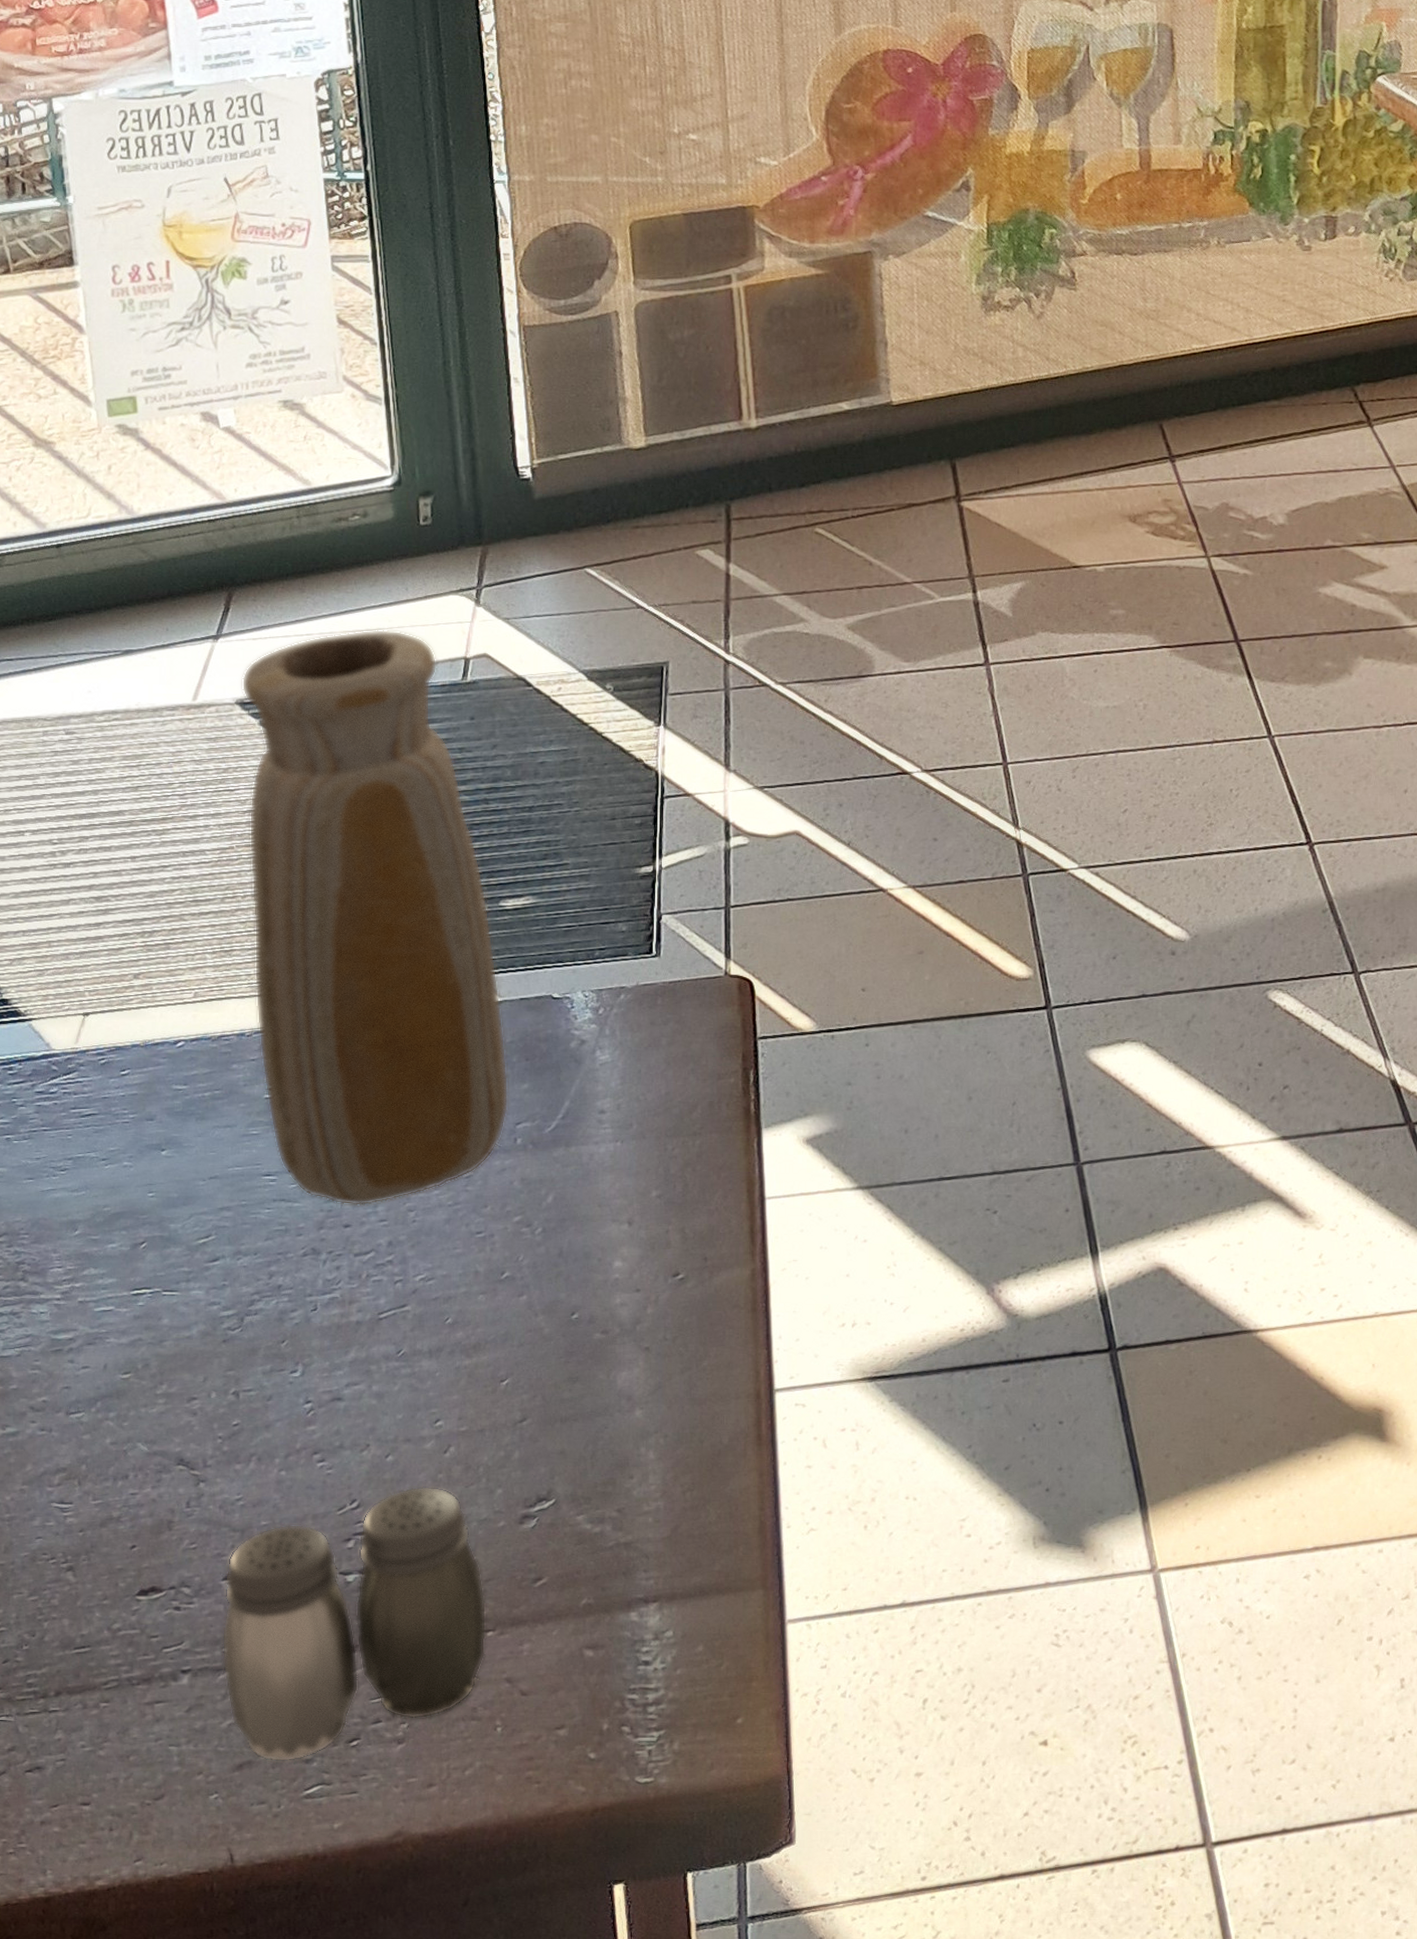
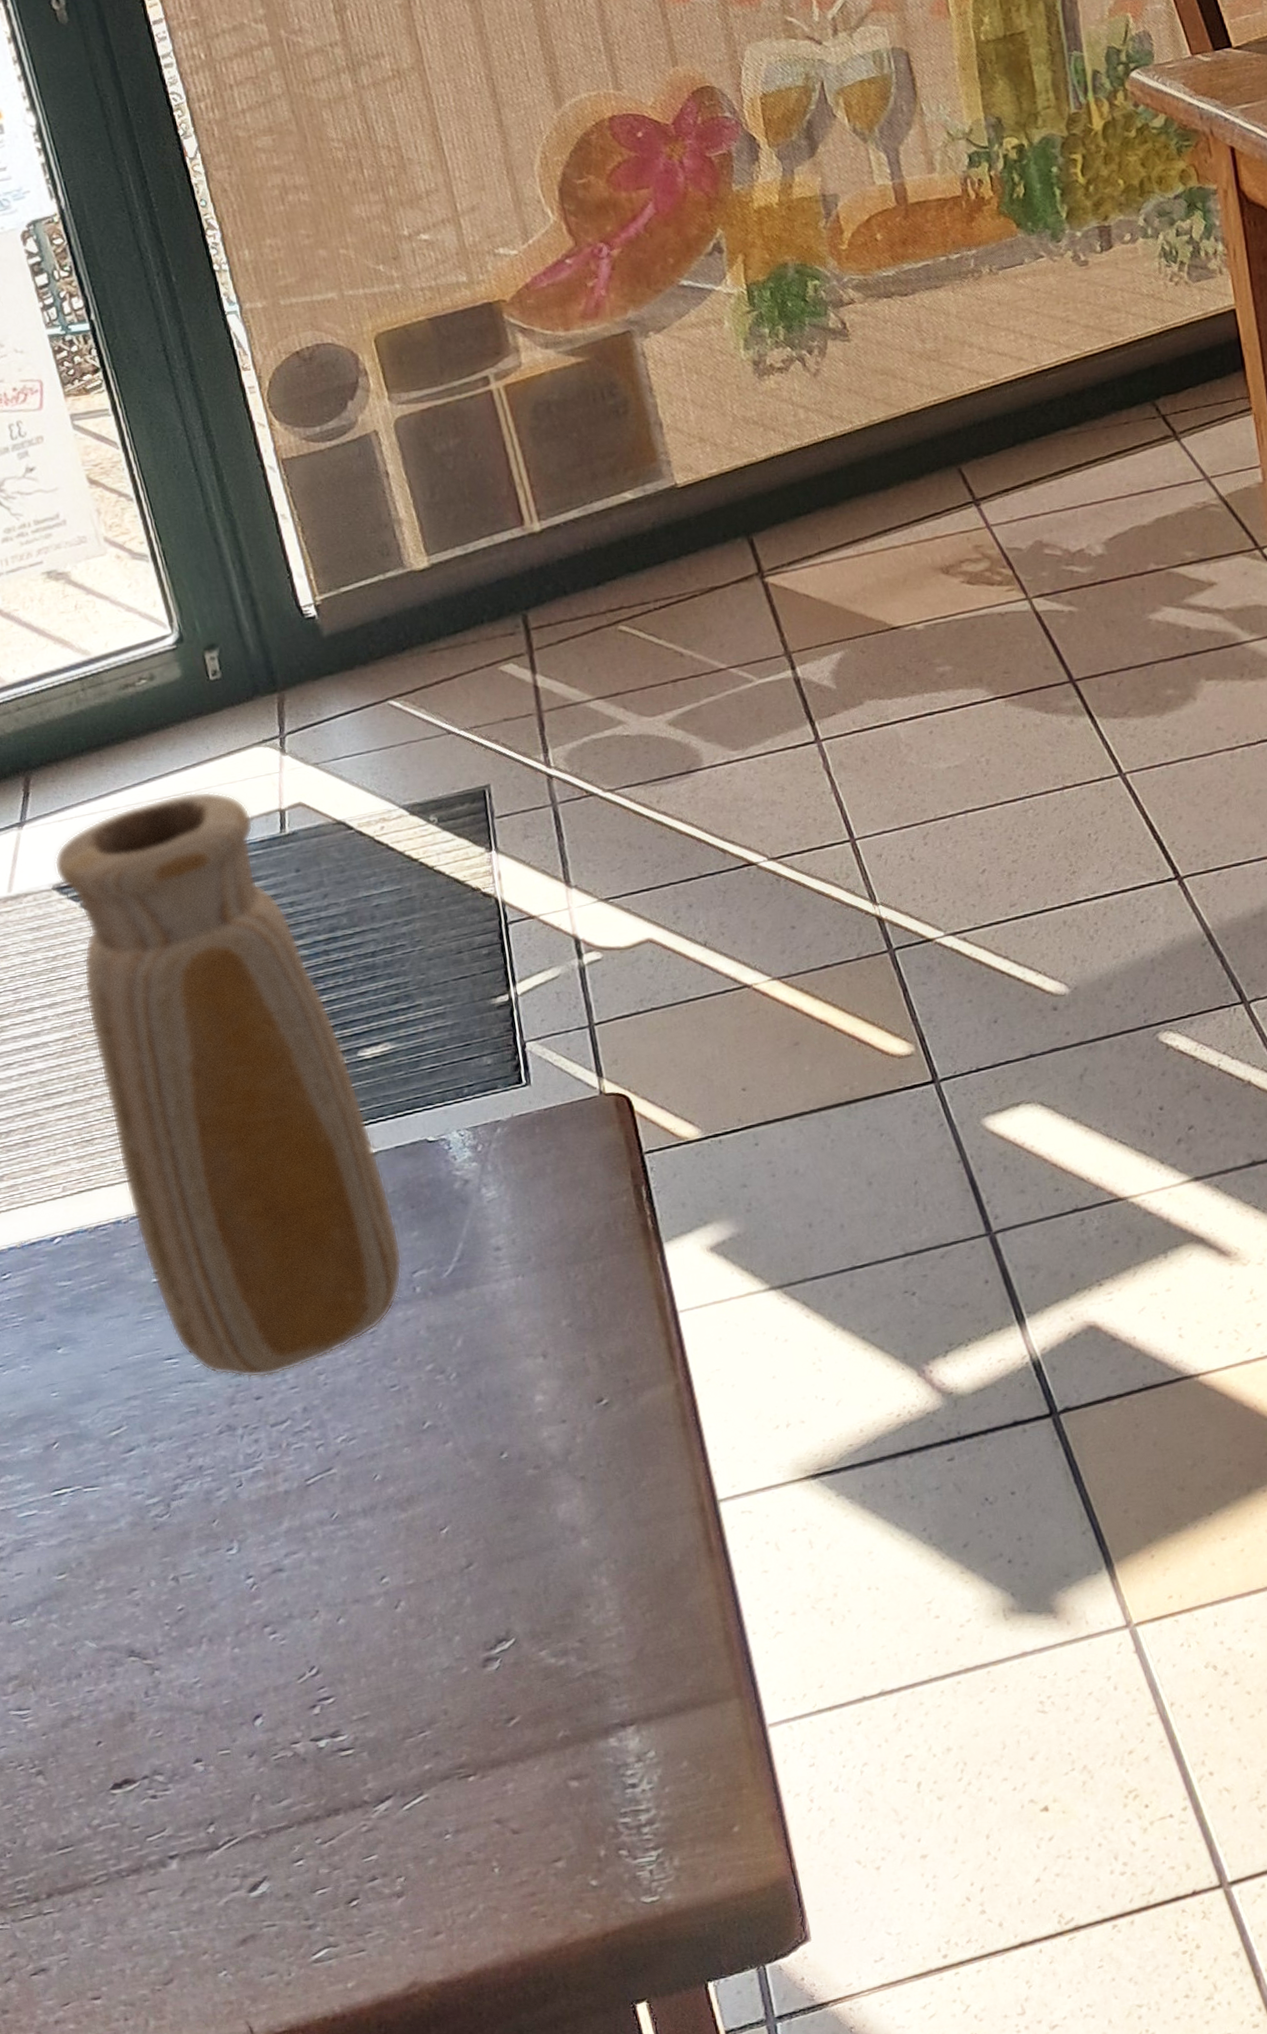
salt and pepper shaker: present [222,1485,487,1762] -> none [195,1642,471,1933]

